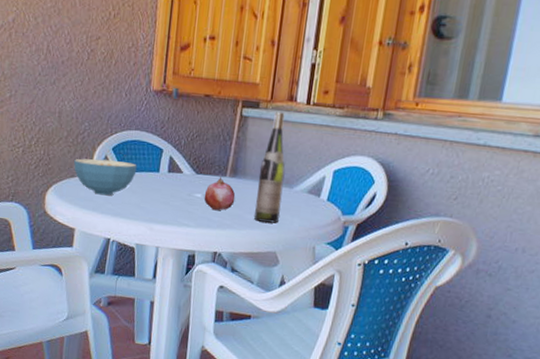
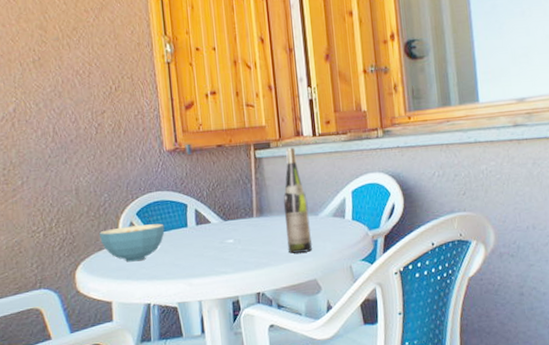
fruit: present [204,176,236,211] -> none [236,218,267,253]

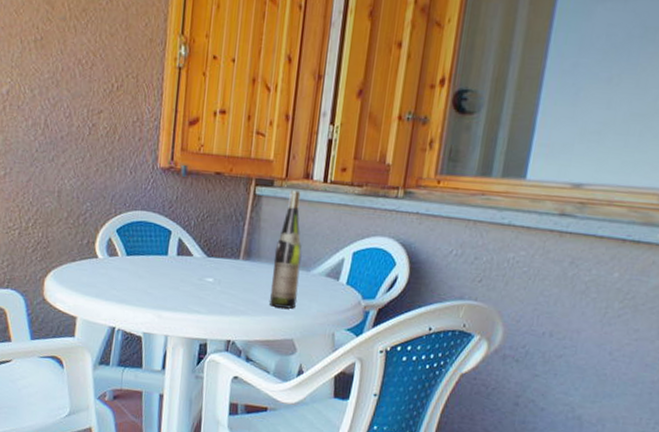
cereal bowl: present [99,223,165,262] -> none [75,241,144,281]

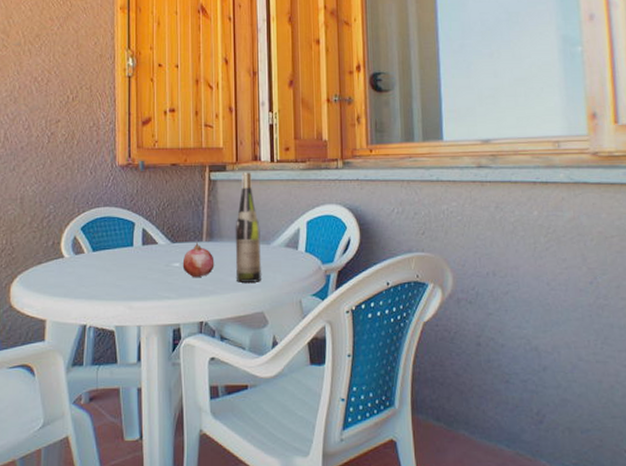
fruit: none [215,259,250,296] -> present [182,242,215,278]

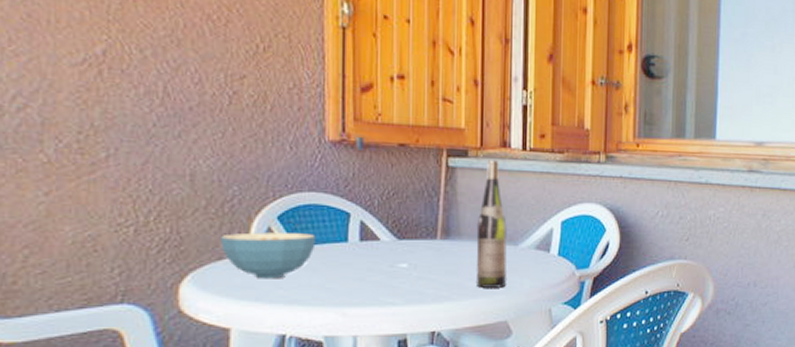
cereal bowl: none [40,240,109,279] -> present [221,232,316,279]
fruit: present [182,242,215,278] -> none [411,239,451,282]

